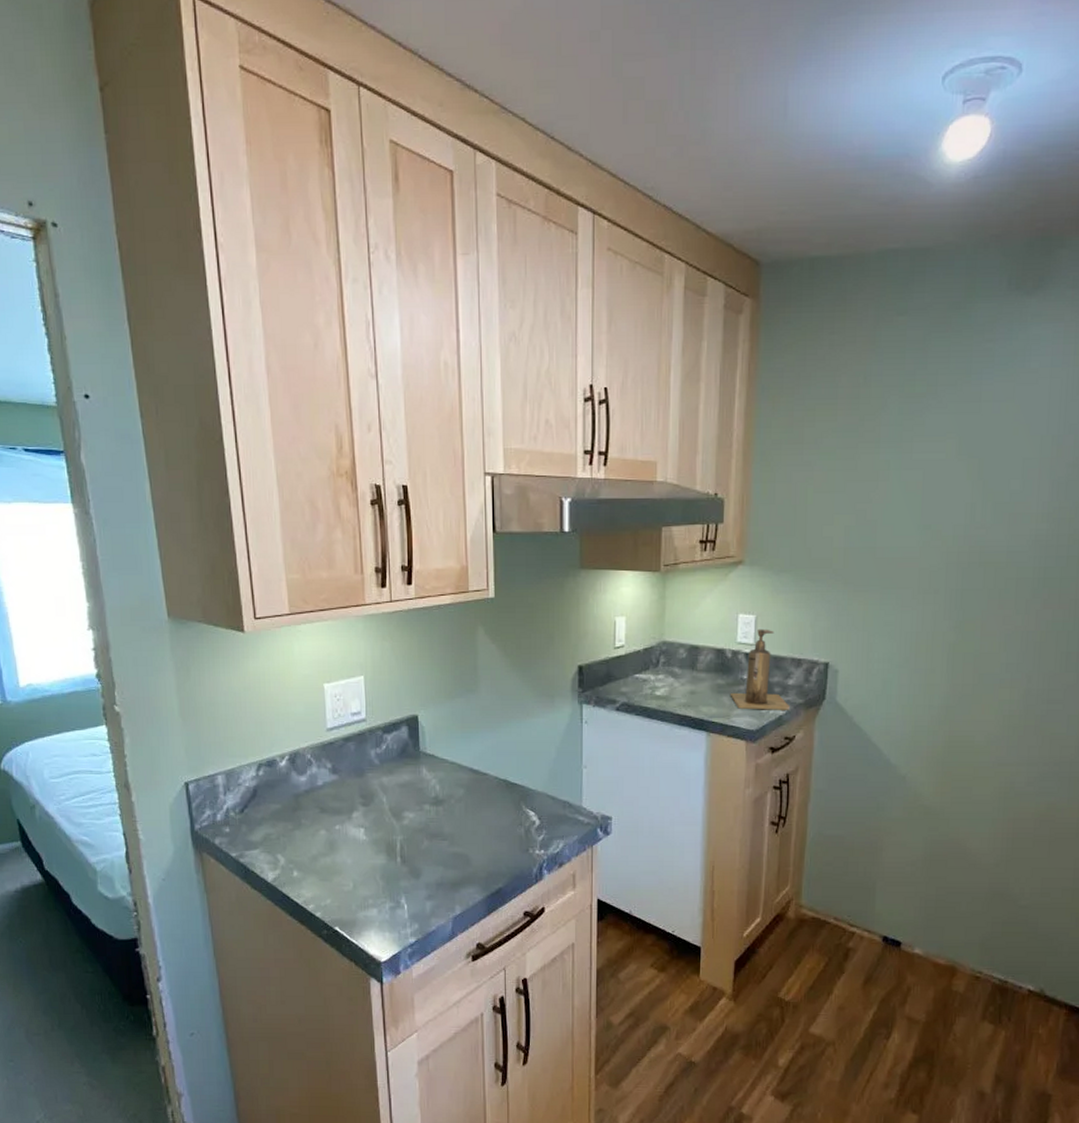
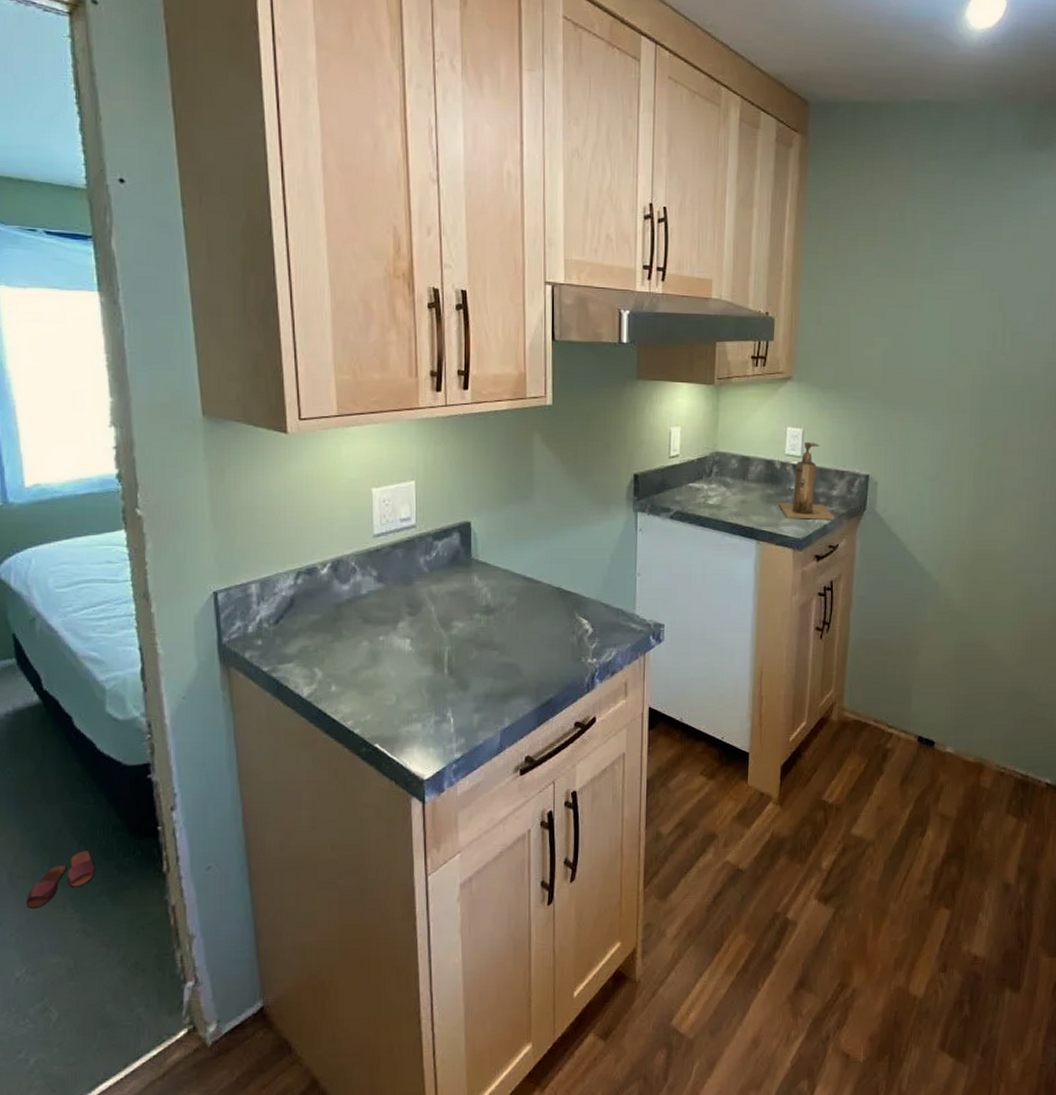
slippers: none [41,1014,96,1062] -> present [26,851,95,909]

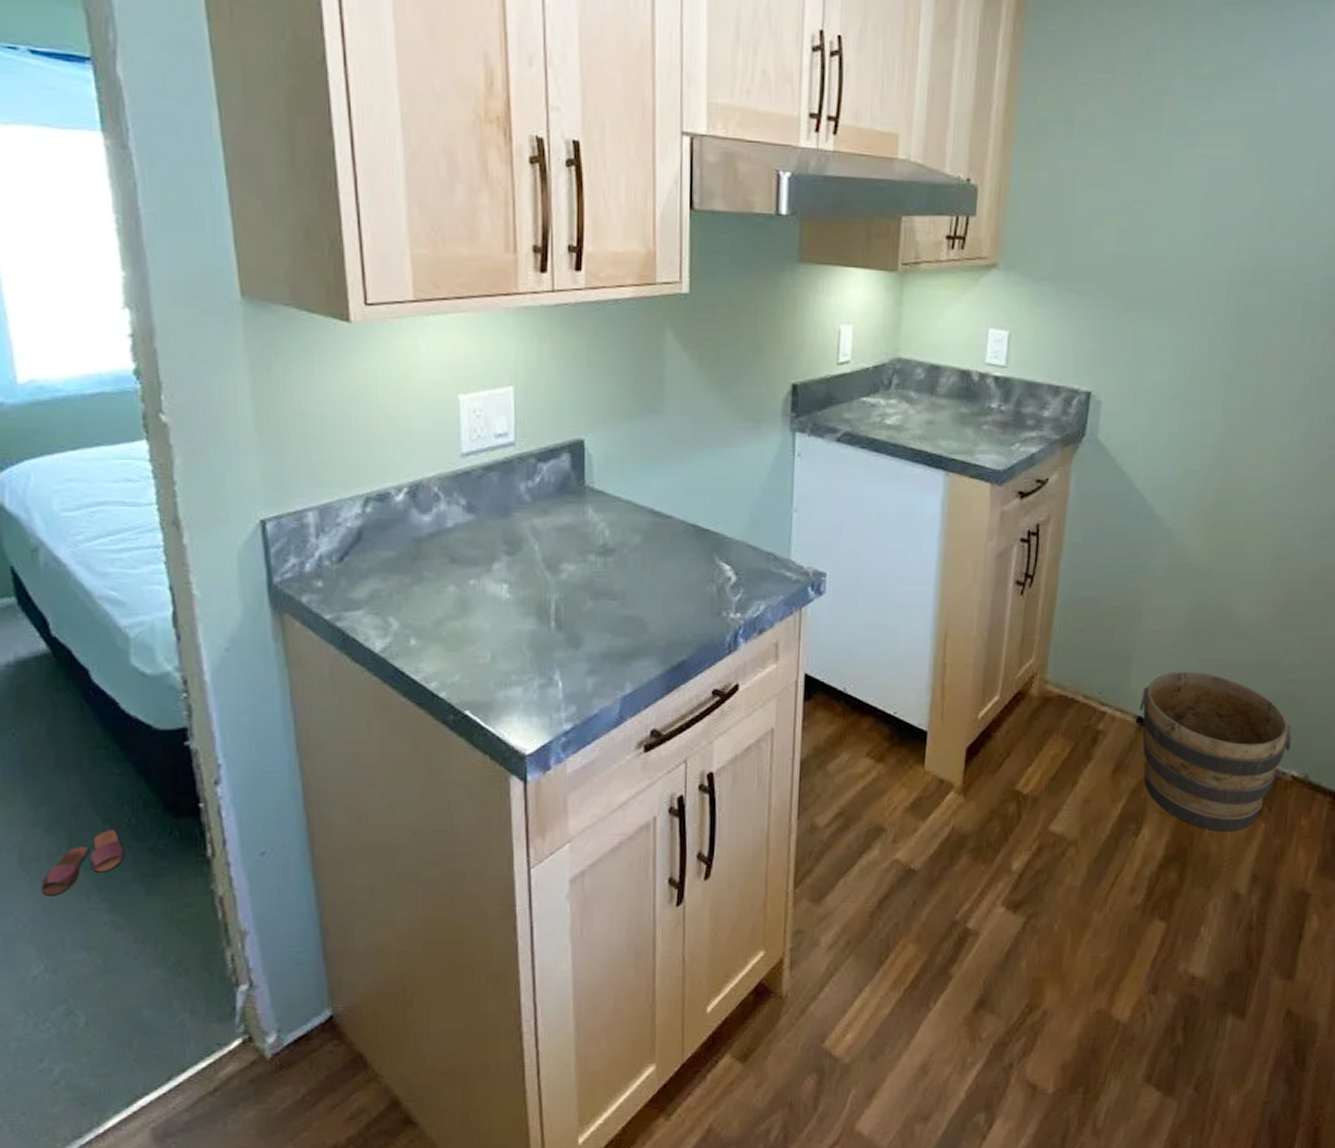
soap dispenser: present [778,442,835,520] -> none [974,347,1045,447]
bucket: none [920,698,1044,832] -> present [1139,671,1292,832]

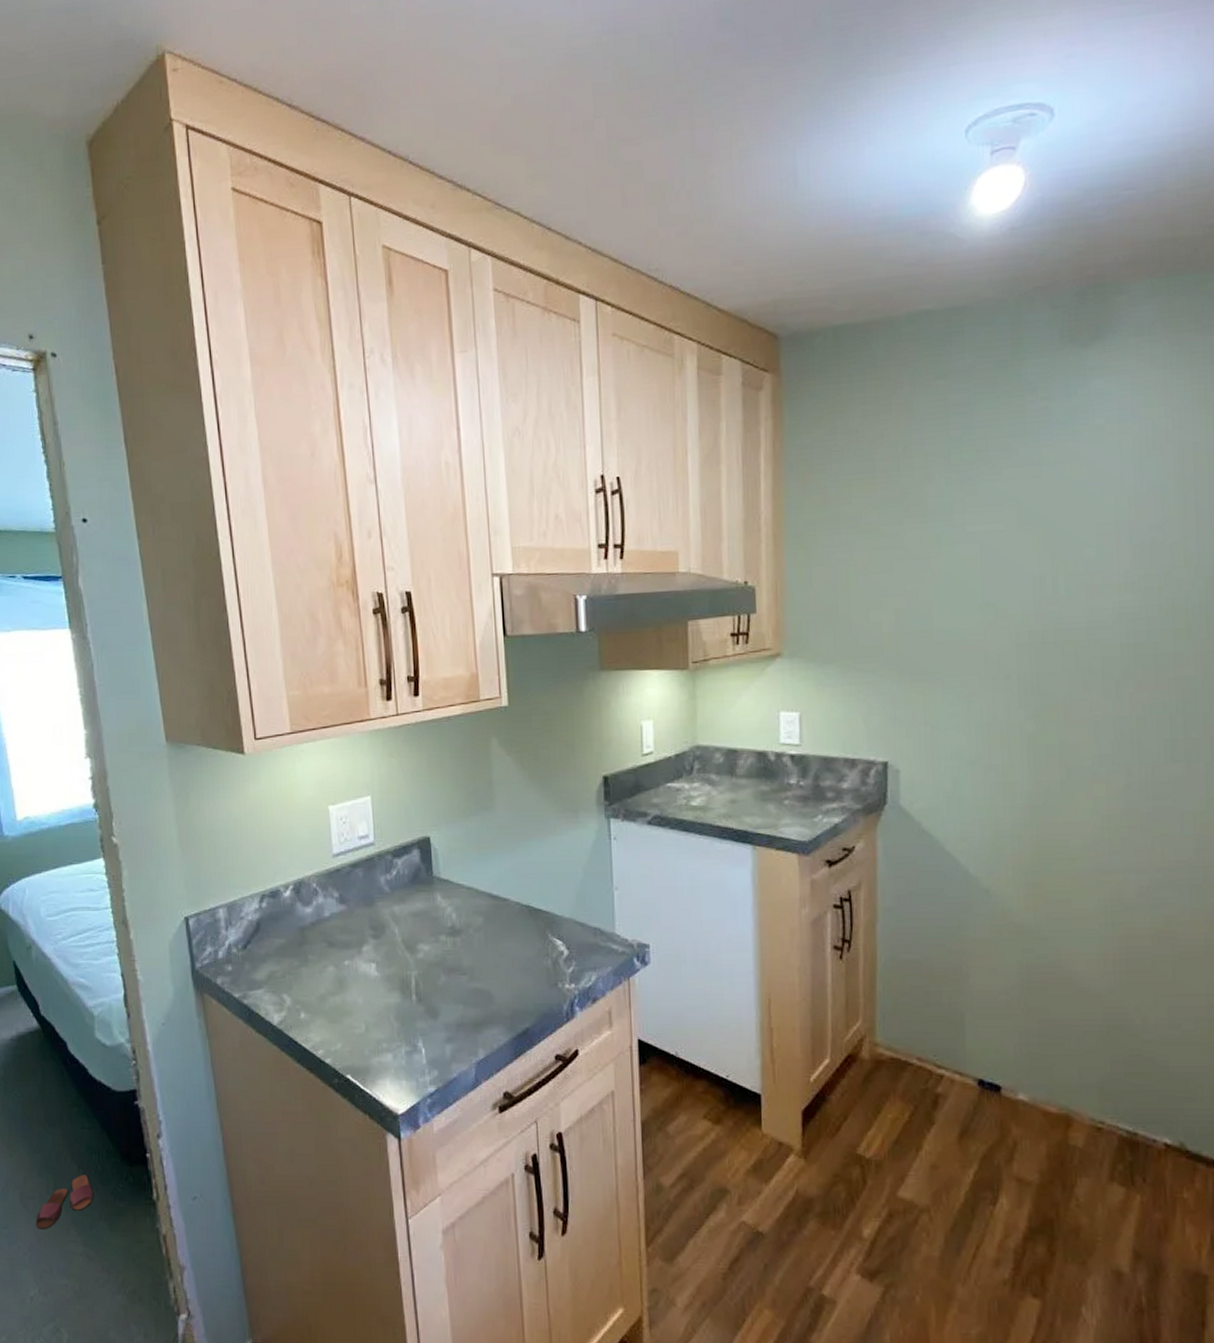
bucket: present [1139,671,1292,832] -> none [979,1032,1158,1203]

